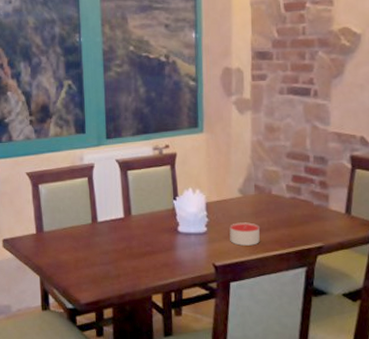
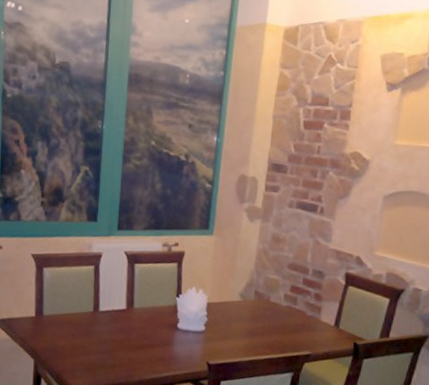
candle: present [229,222,260,246] -> none [225,325,255,348]

